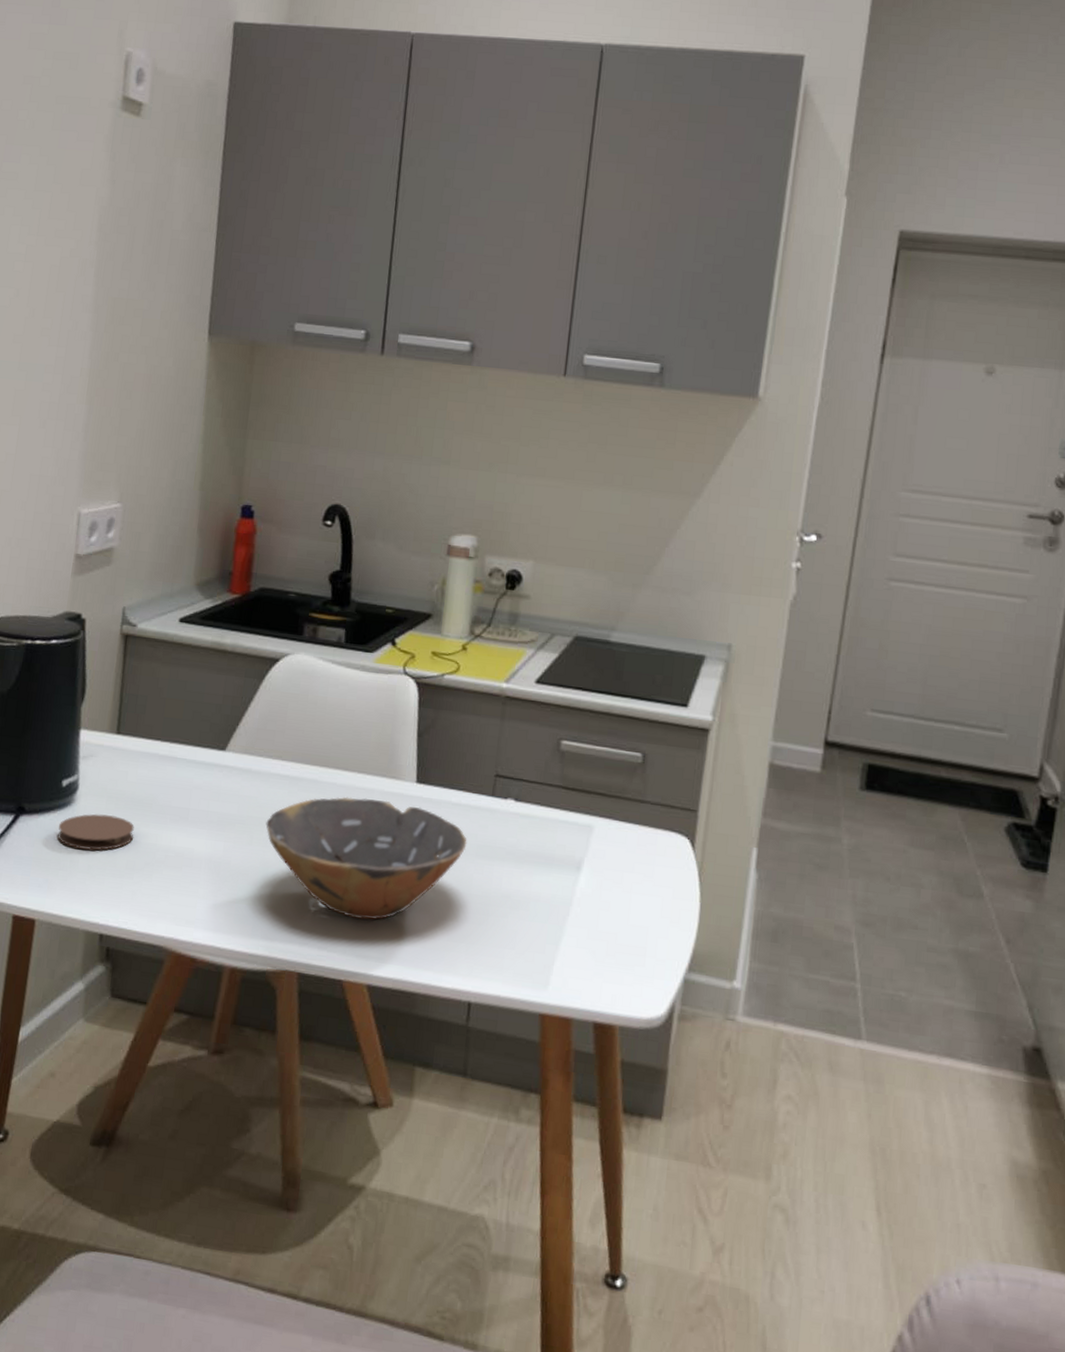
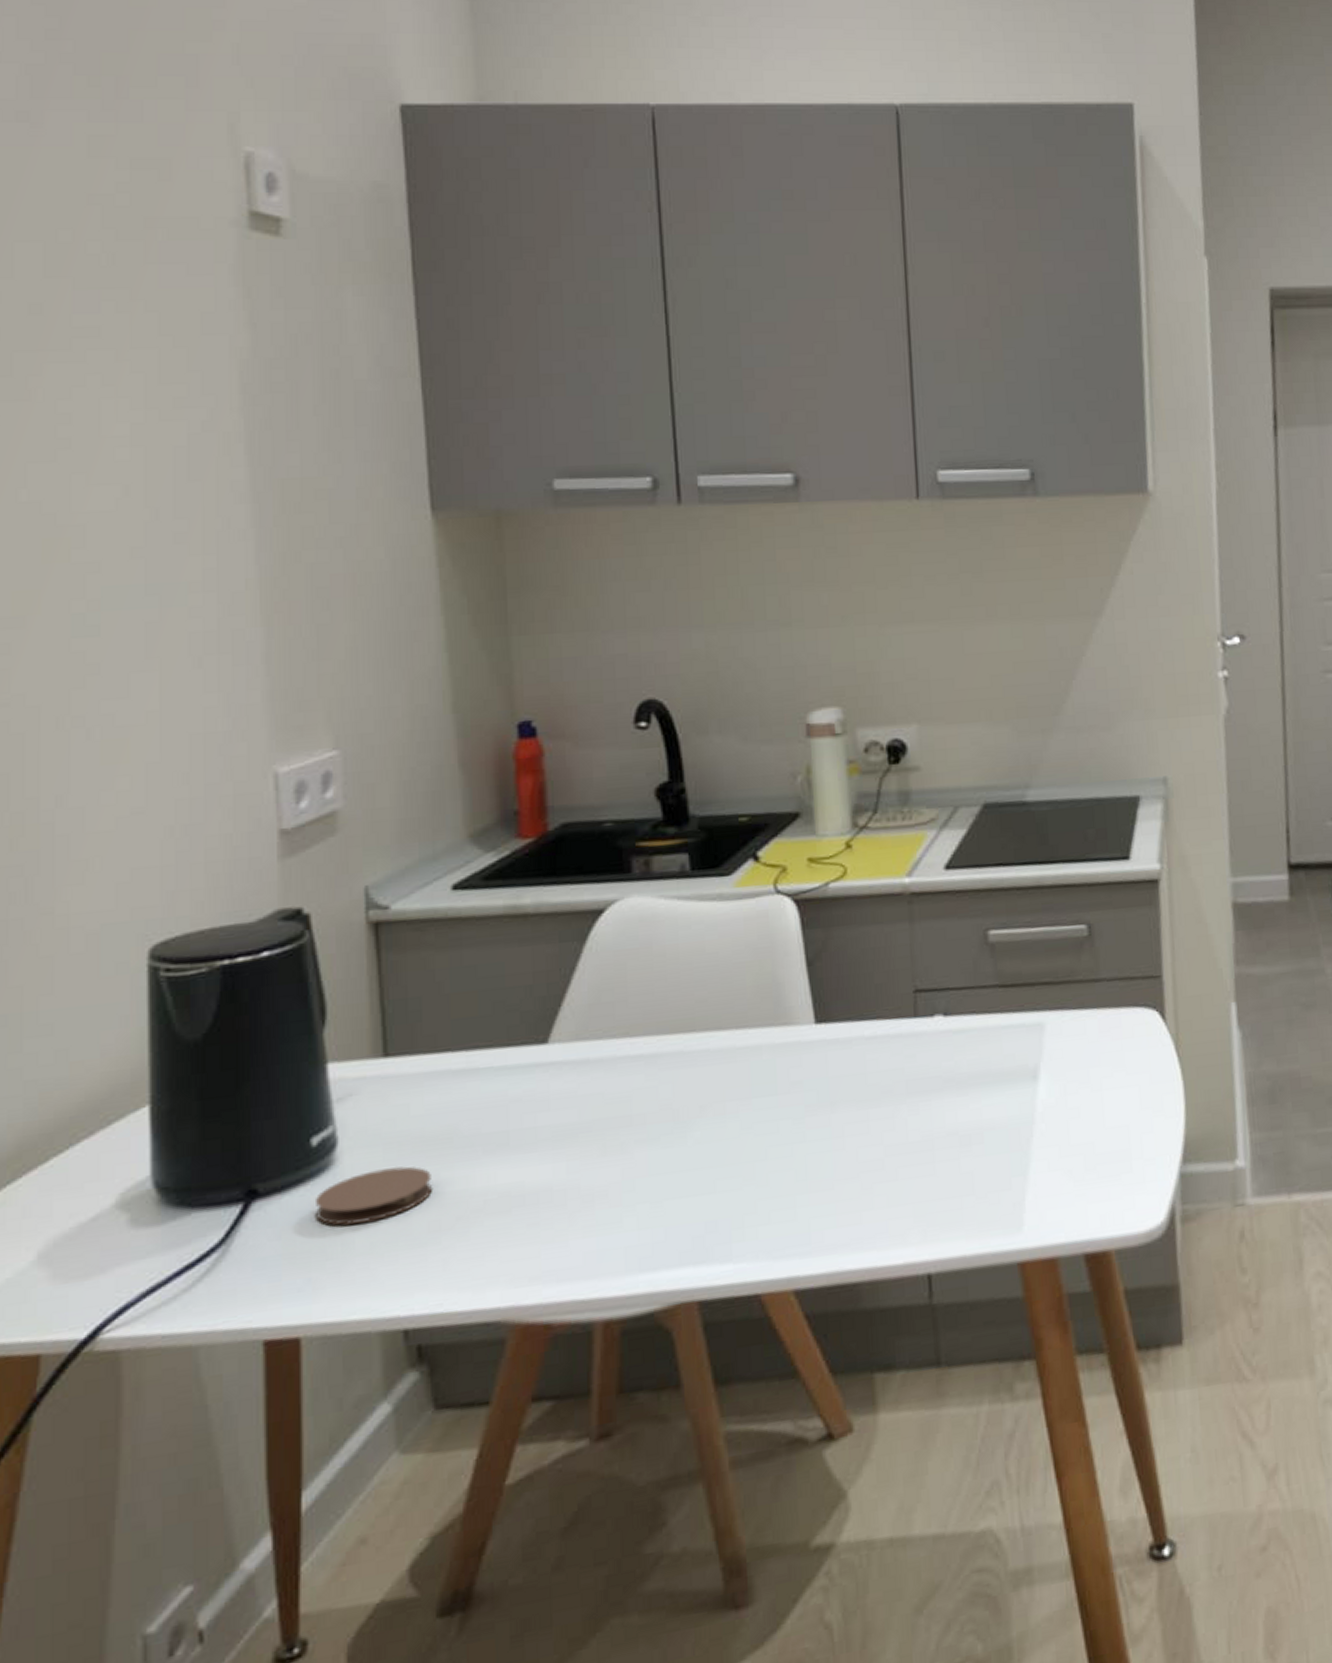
bowl: present [266,796,467,920] -> none [621,1052,893,1213]

